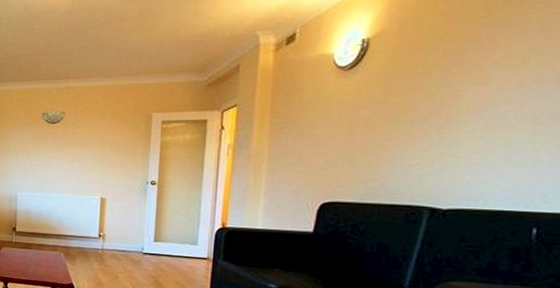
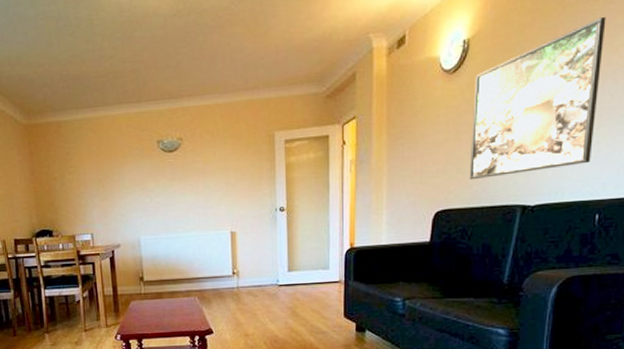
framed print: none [363,19,547,176] -> present [469,16,606,180]

